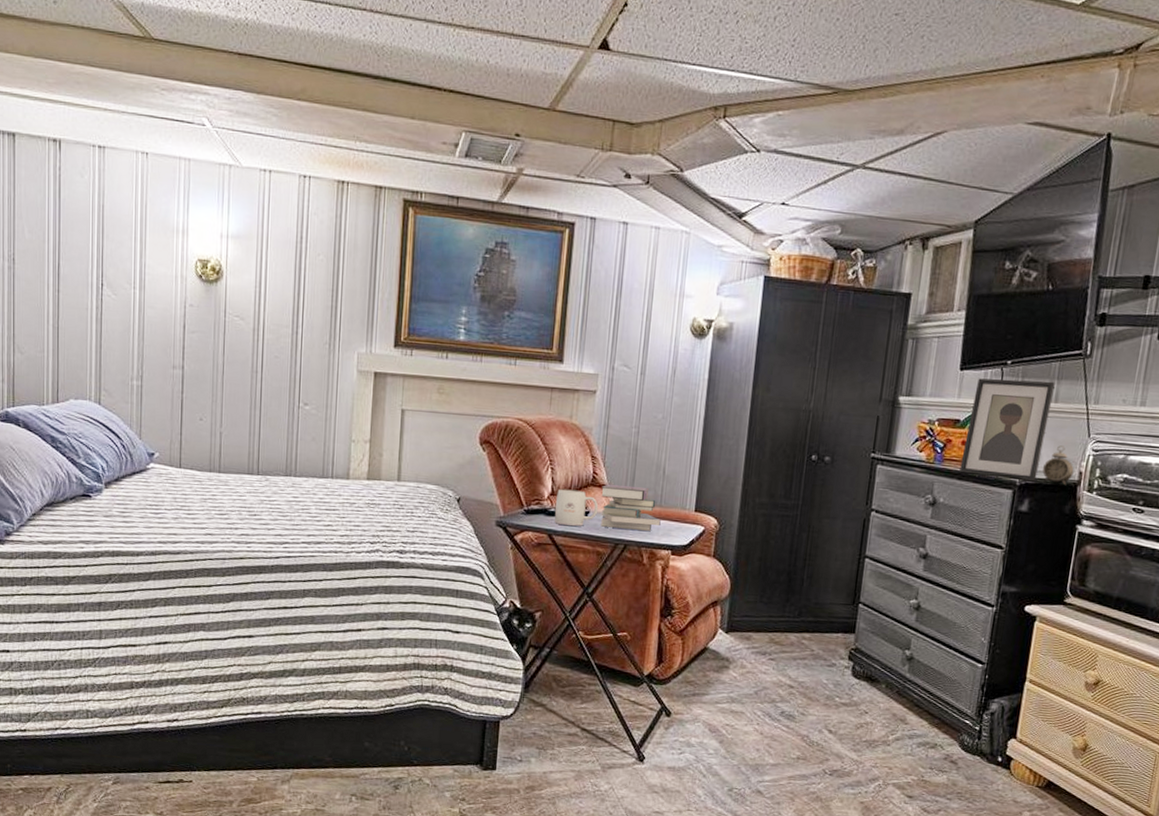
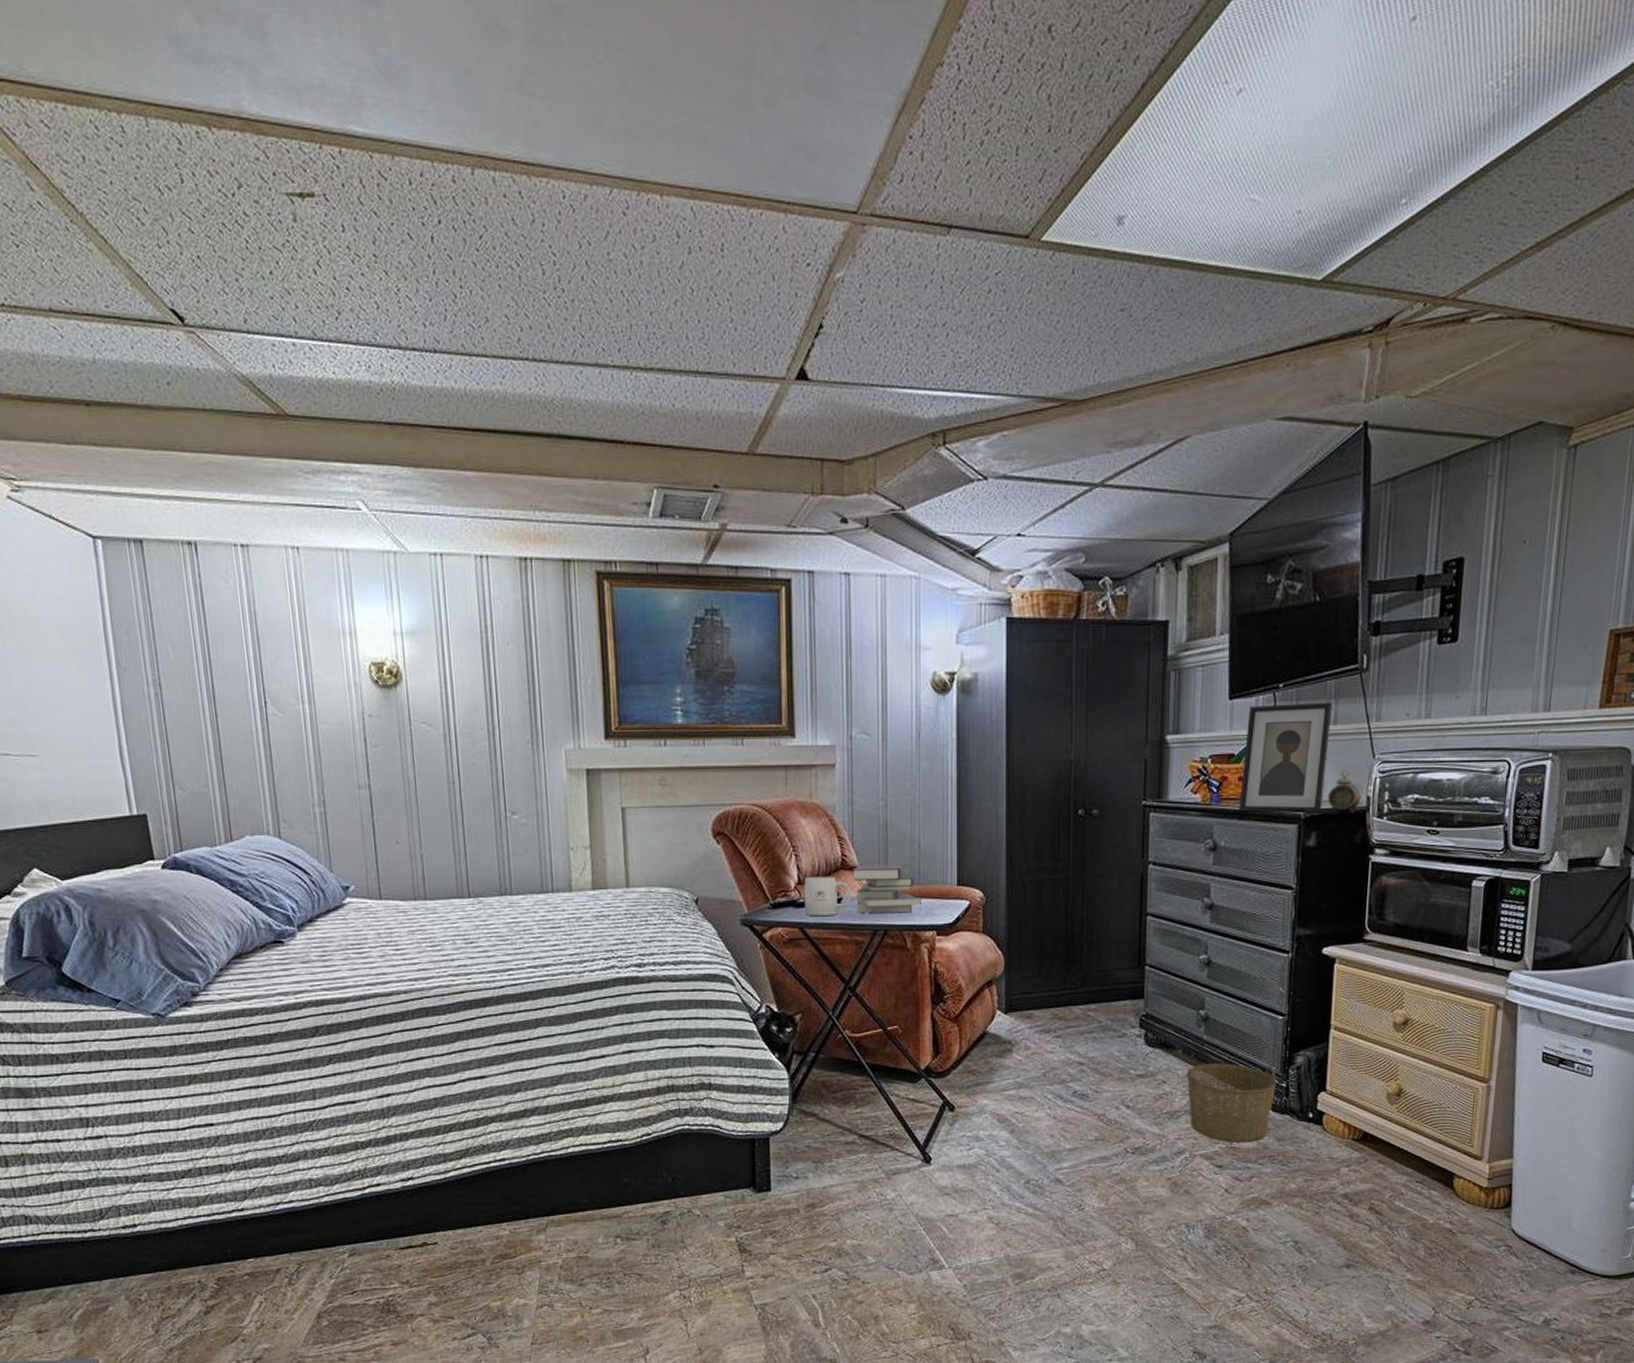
basket: none [886,700,971,778] -> present [1186,1063,1277,1142]

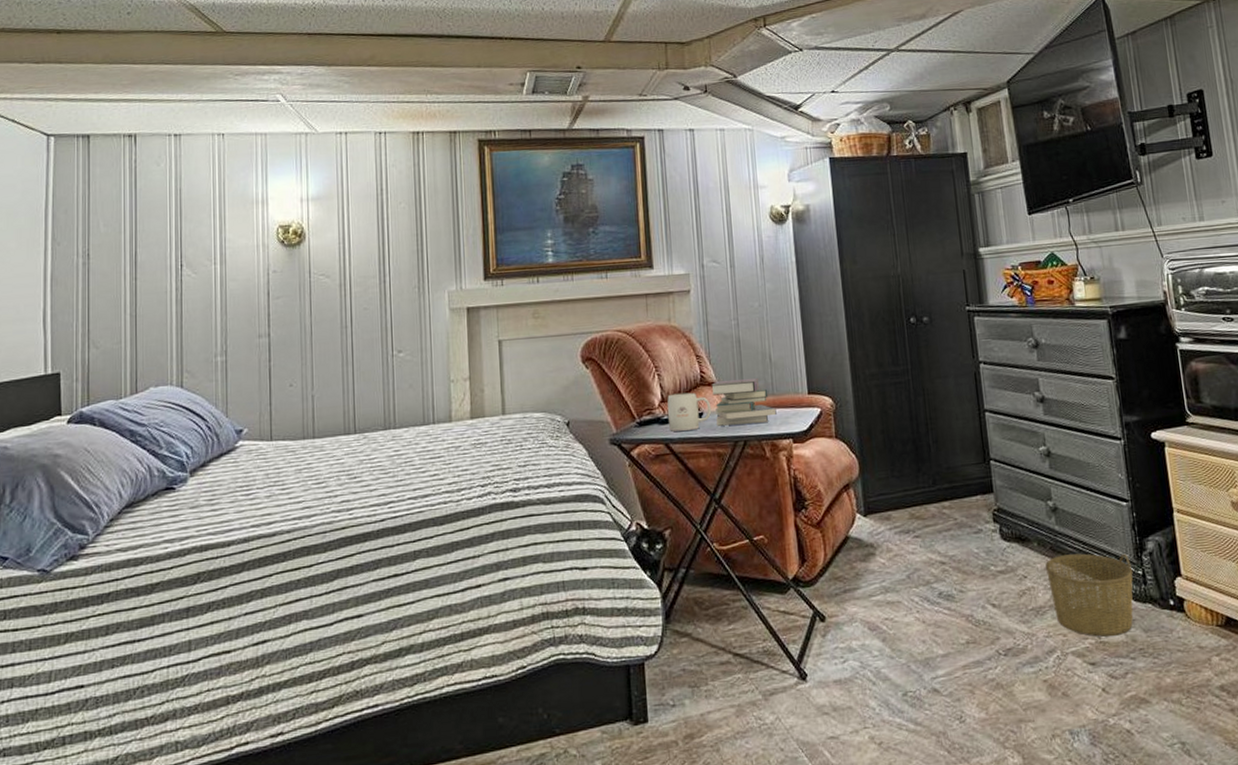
picture frame: present [1239,702,1332,814] -> none [1047,211,1126,312]
alarm clock: present [1328,771,1361,814] -> none [1129,269,1159,308]

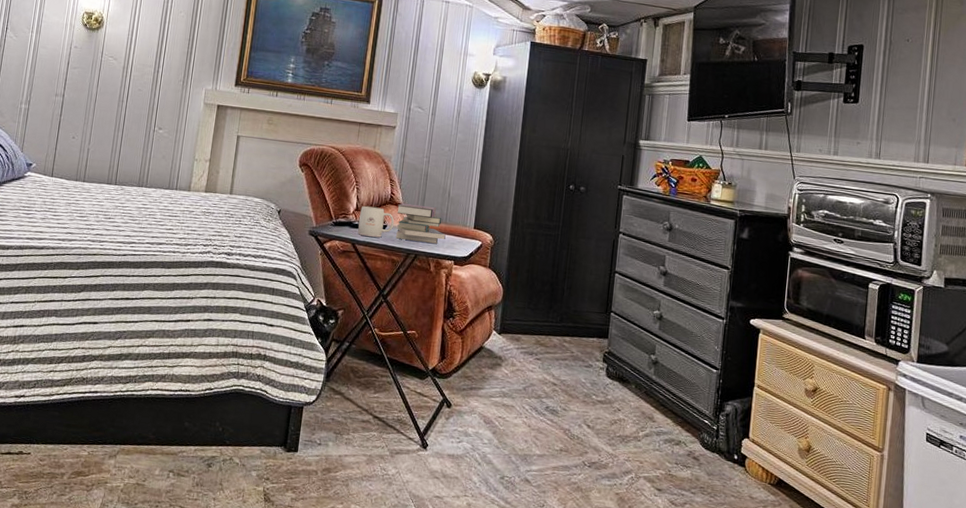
basket: present [1044,553,1133,637] -> none [637,399,710,473]

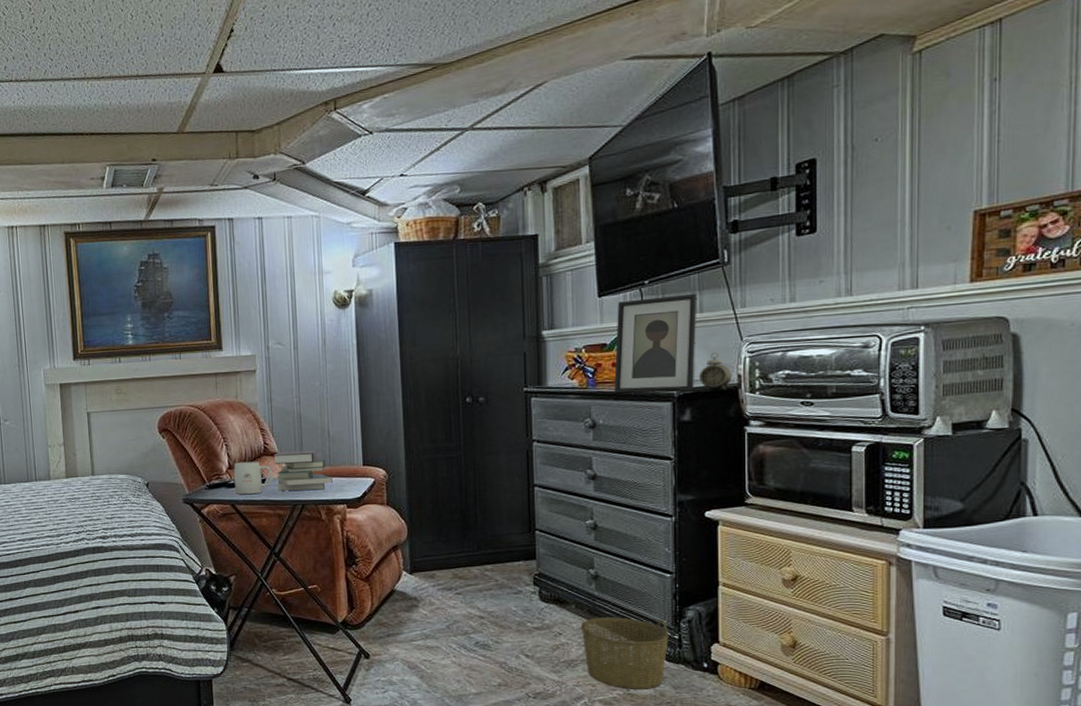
basket: none [637,399,710,473] -> present [580,617,669,689]
picture frame: none [690,128,764,214] -> present [614,293,697,394]
alarm clock: none [758,185,784,218] -> present [699,352,732,391]

